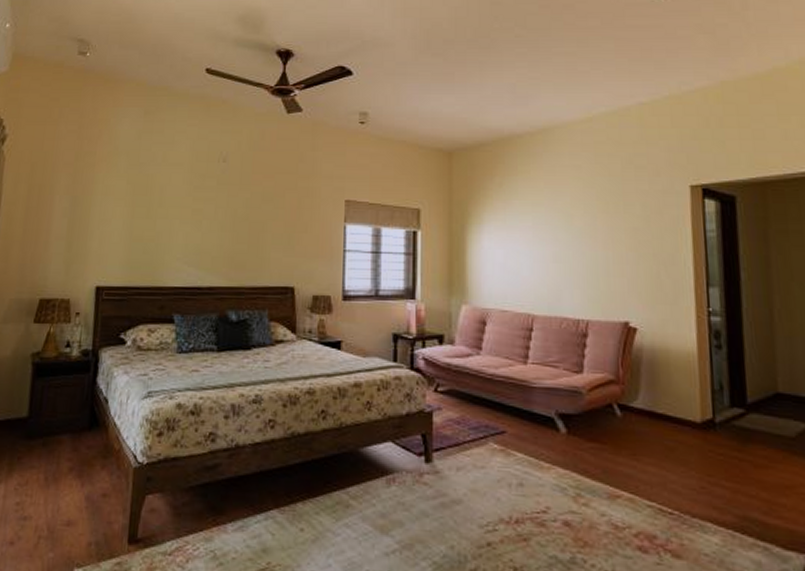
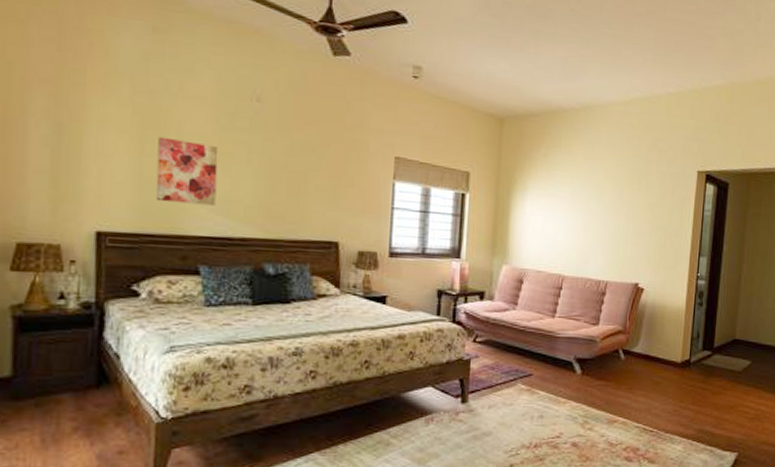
wall art: none [142,201,192,258] -> present [156,136,219,206]

